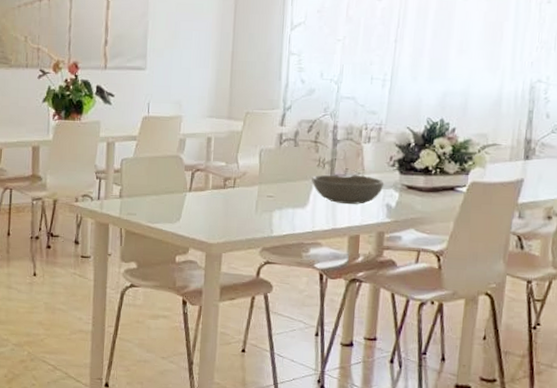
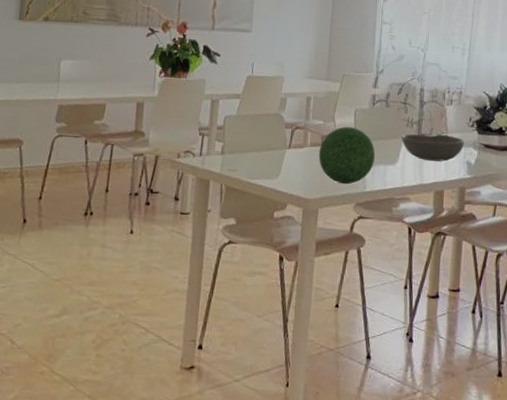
decorative ball: none [221,168,283,229] -> present [318,126,376,185]

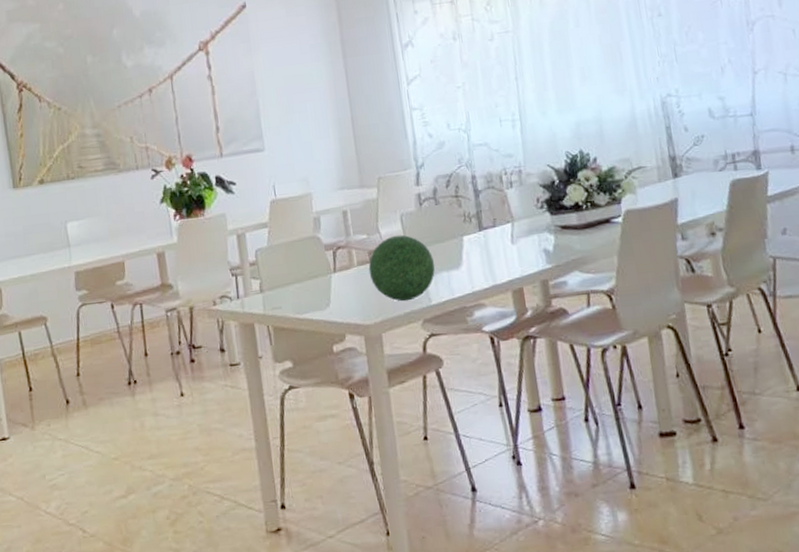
bowl: present [401,134,465,162] -> none [460,223,537,257]

